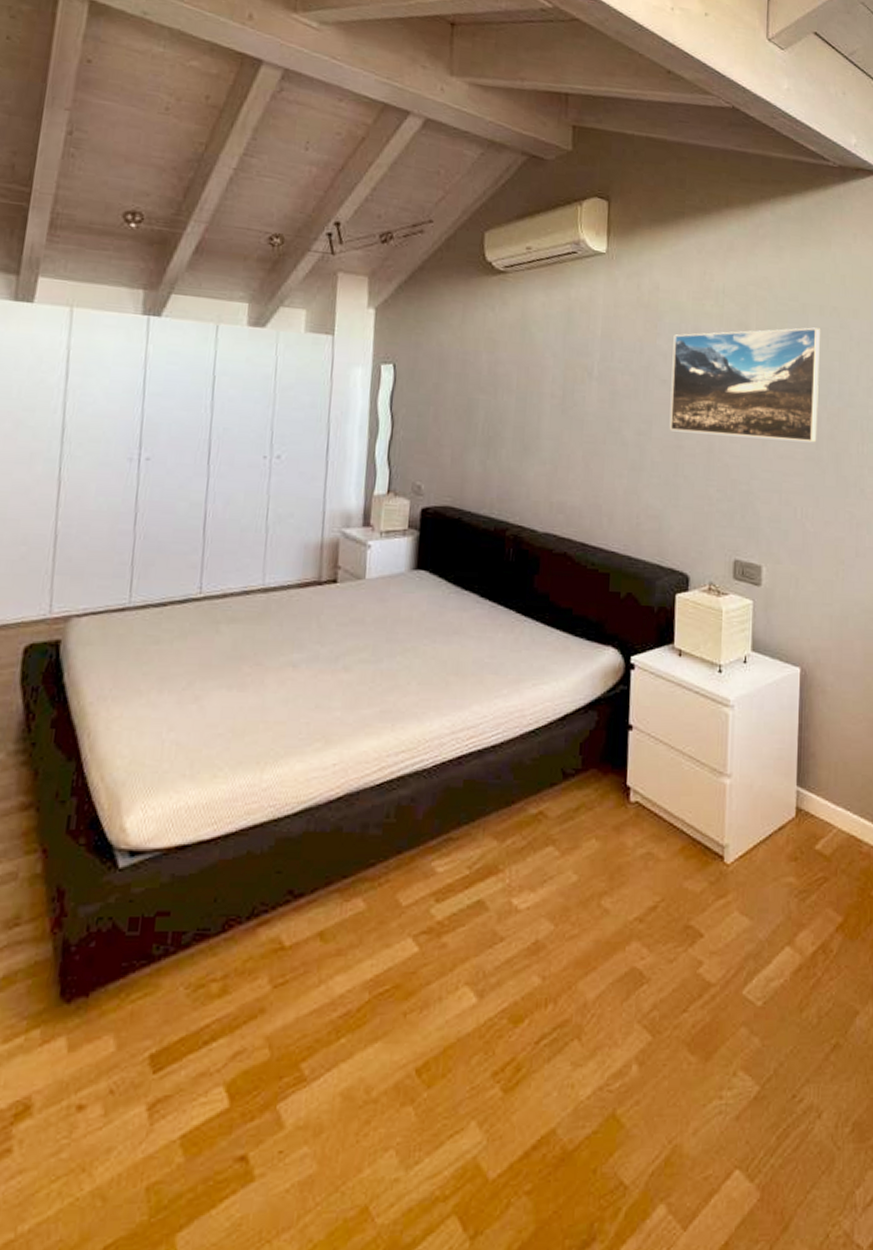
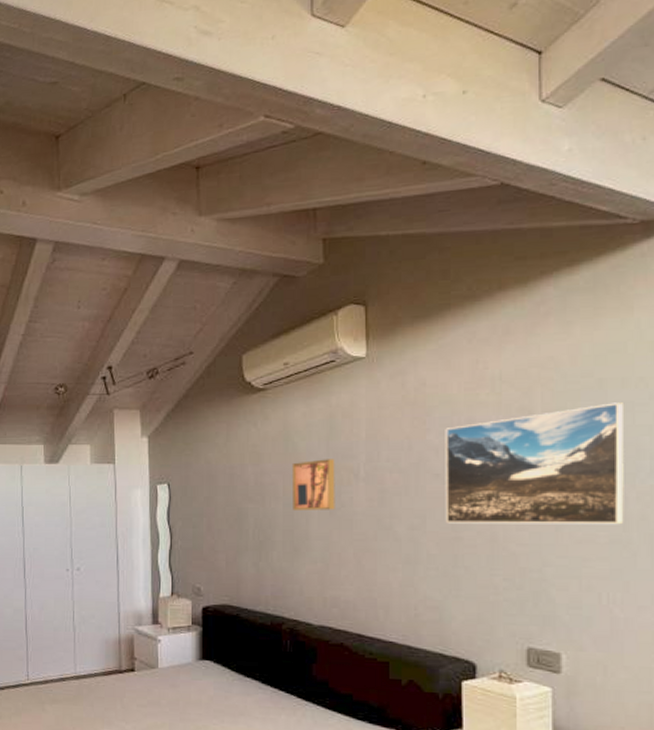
wall art: none [525,353,571,409] -> present [291,459,335,510]

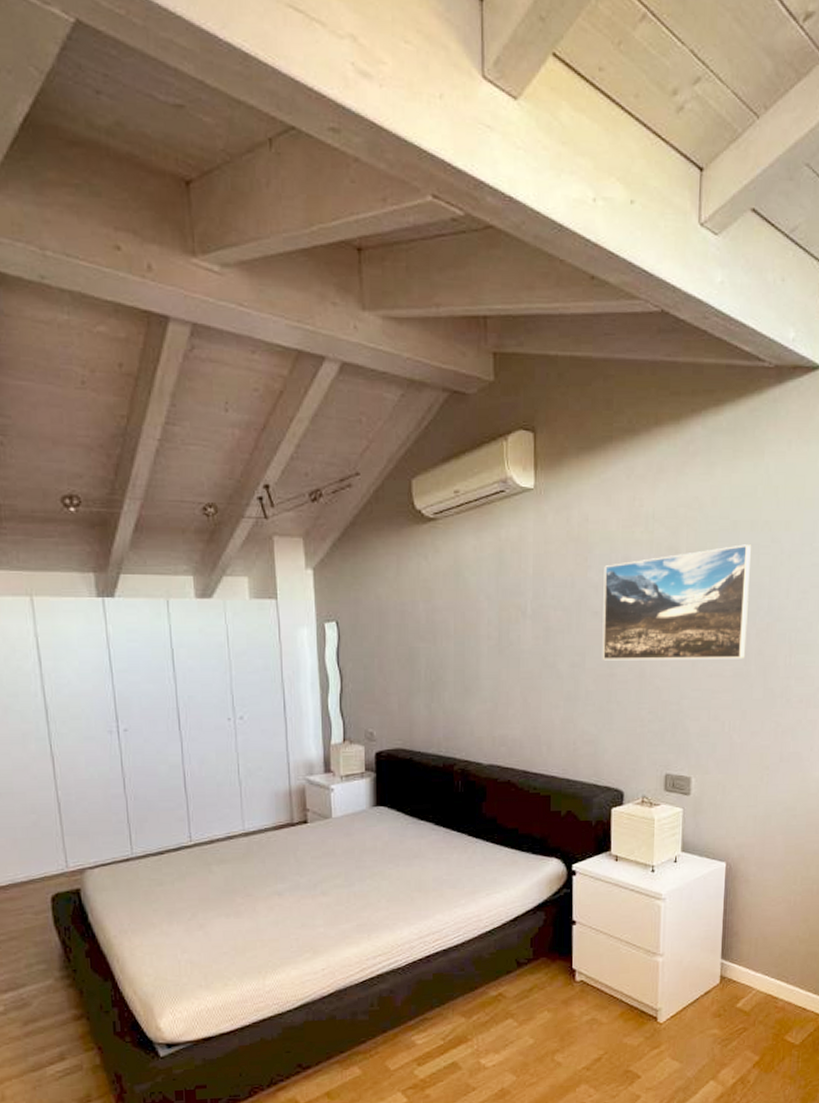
wall art: present [291,459,335,510] -> none [462,596,504,649]

